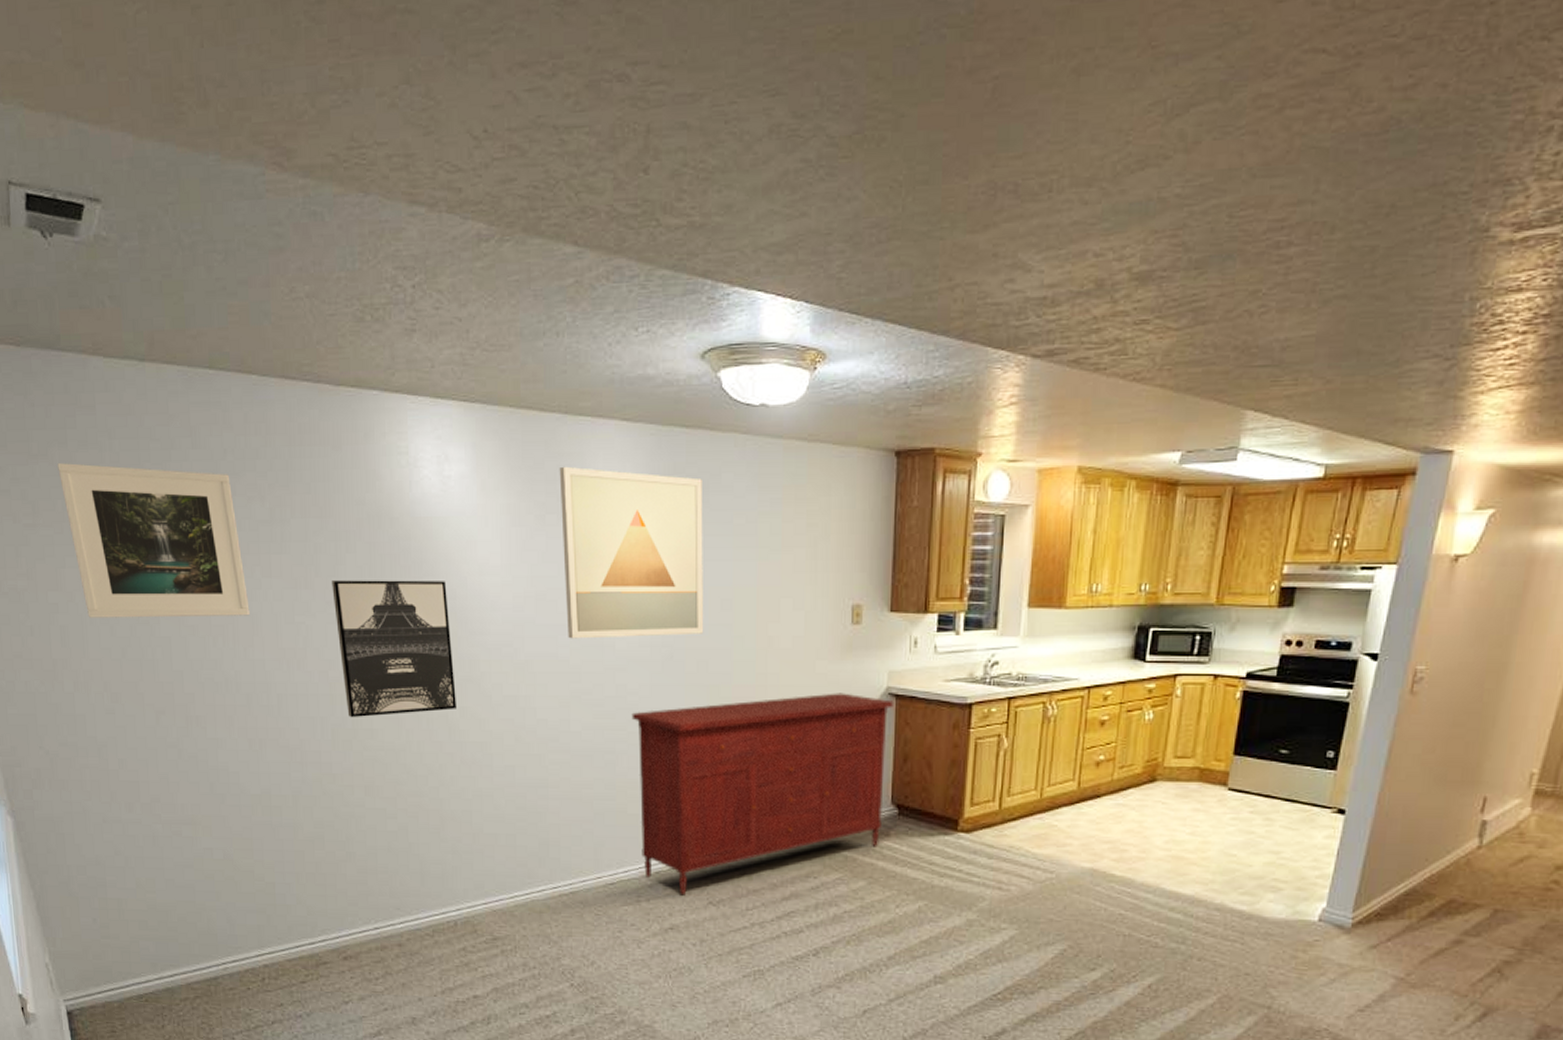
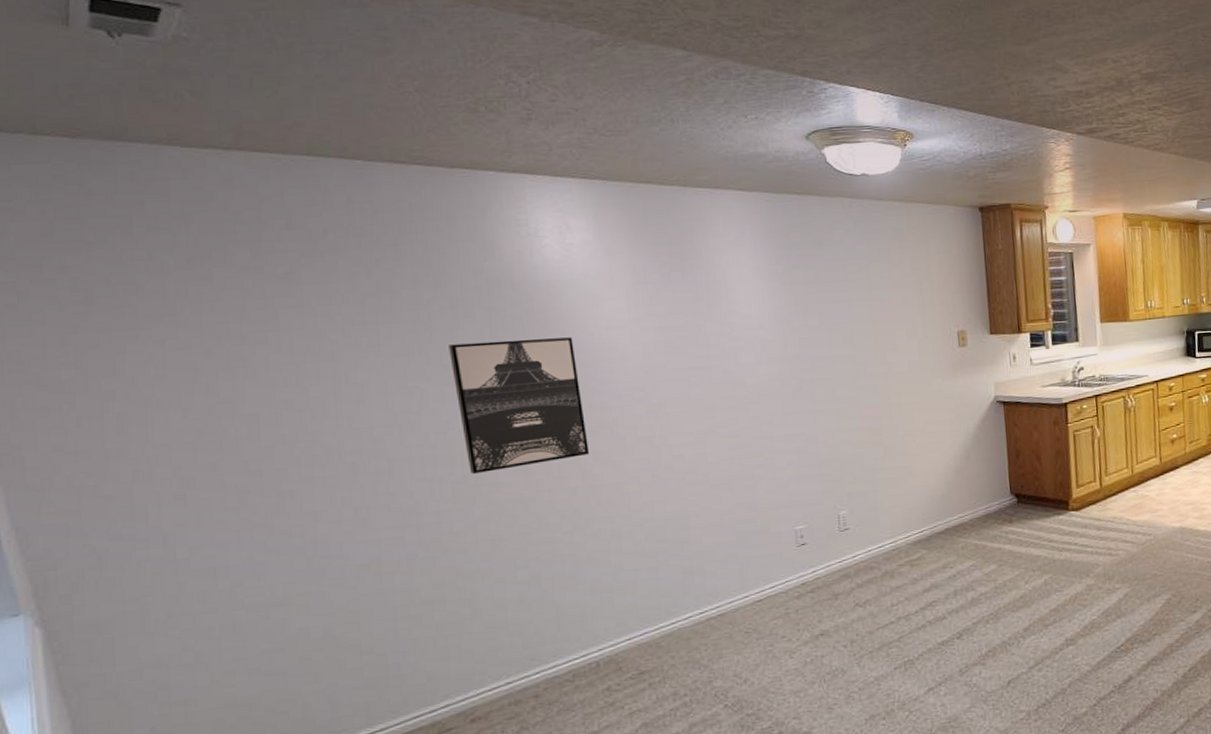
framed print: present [57,463,250,618] -> none [119,248,355,402]
wall art: present [559,466,704,639] -> none [681,230,829,380]
sideboard: present [631,693,894,896] -> none [767,404,1005,602]

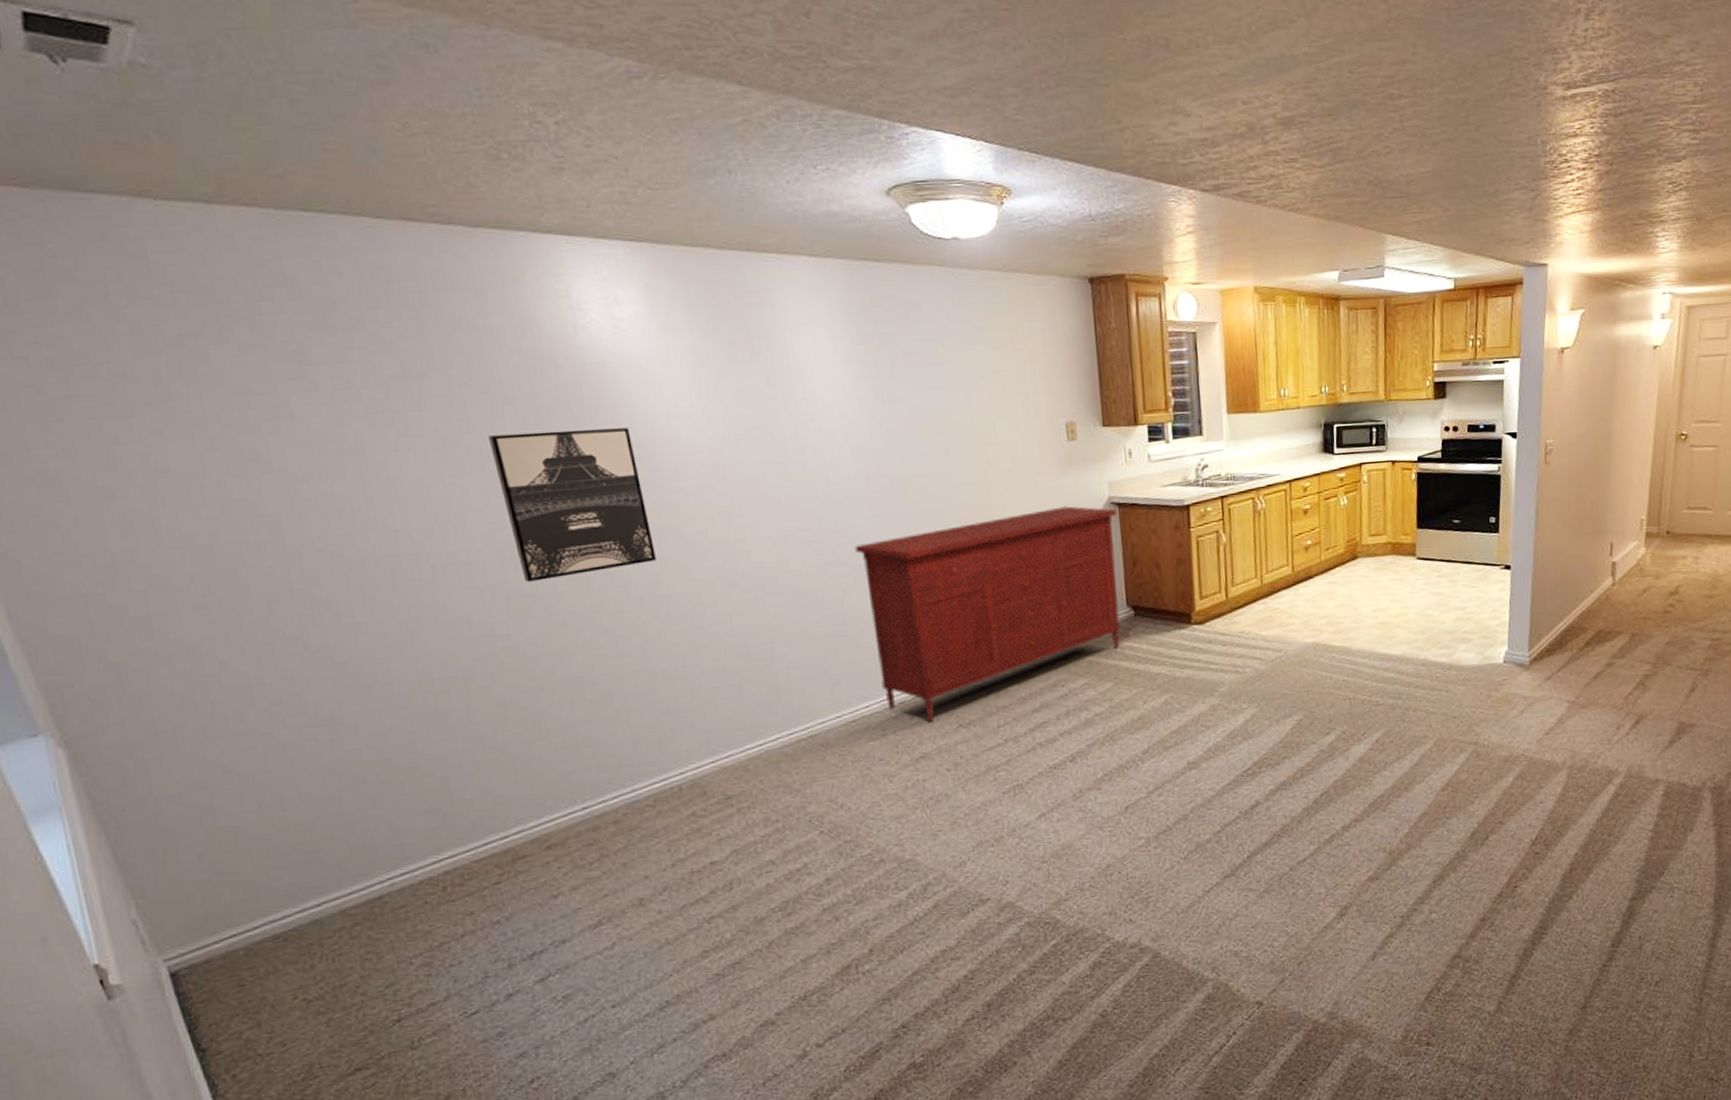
sideboard: none [767,404,1005,602] -> present [854,506,1121,723]

